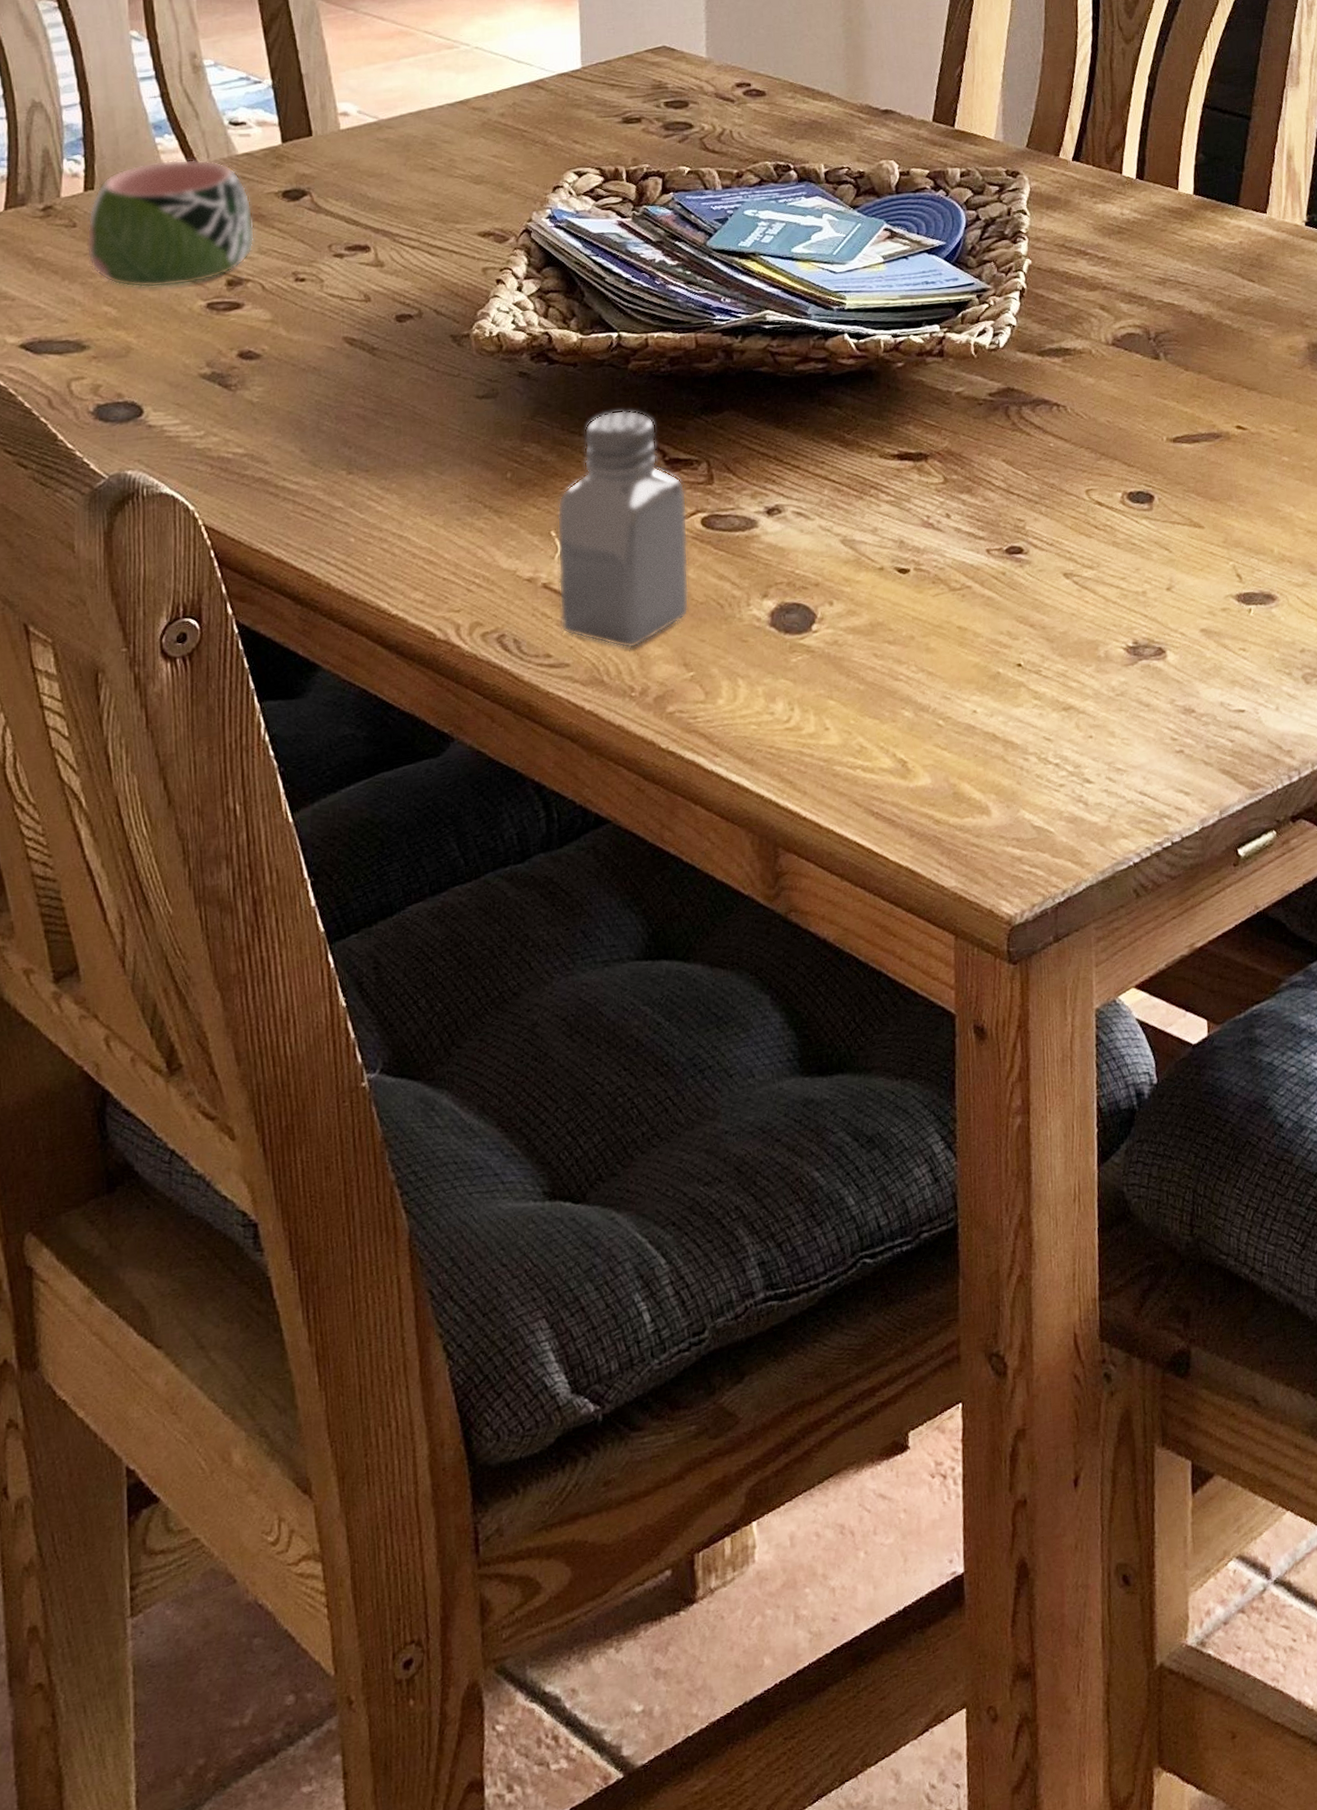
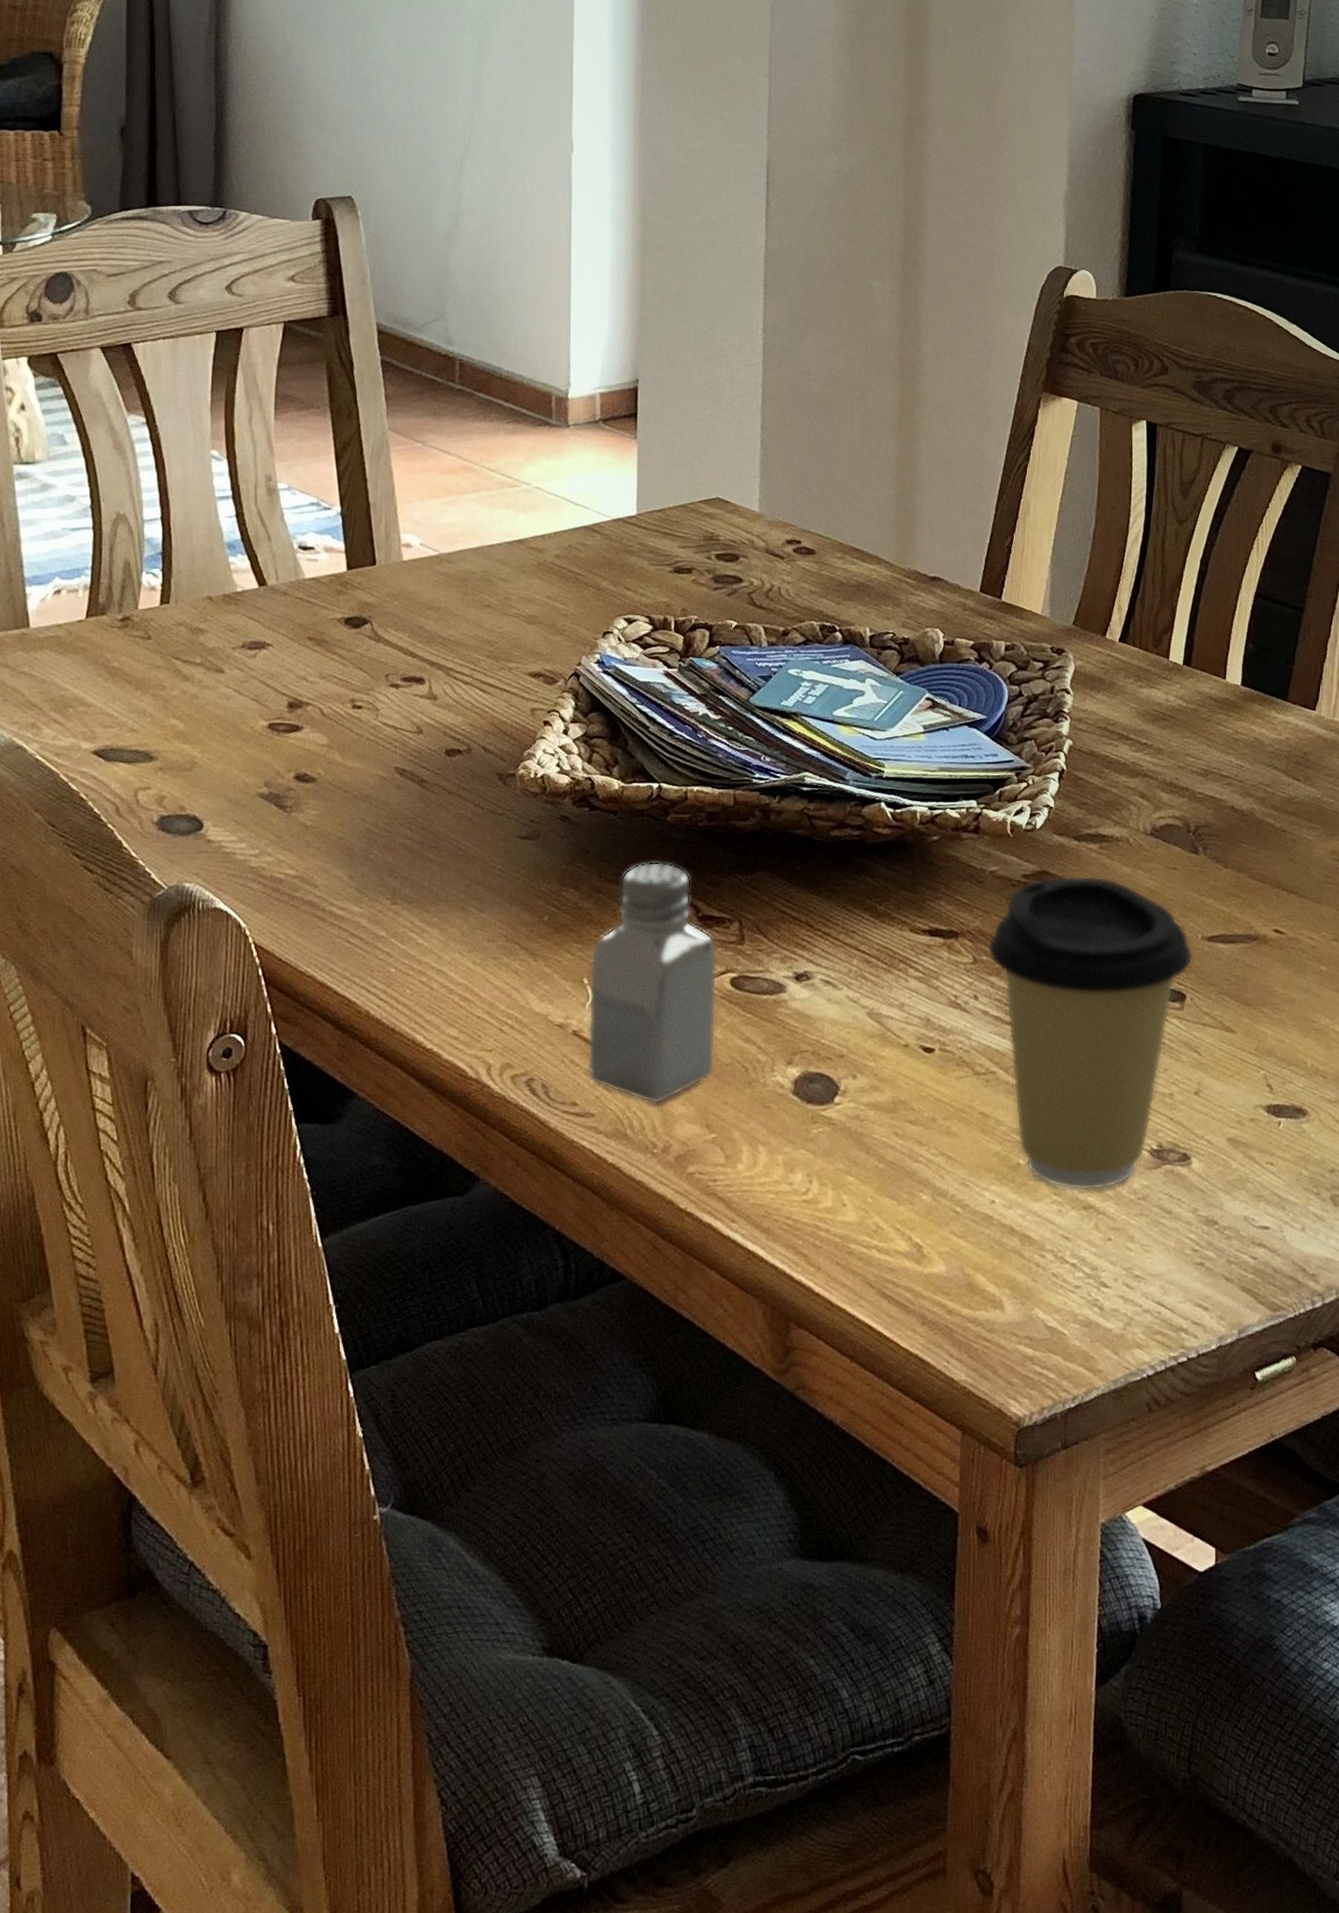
mug: present [86,159,255,288] -> none [159,579,317,705]
coffee cup: none [957,388,1160,694] -> present [987,875,1194,1191]

